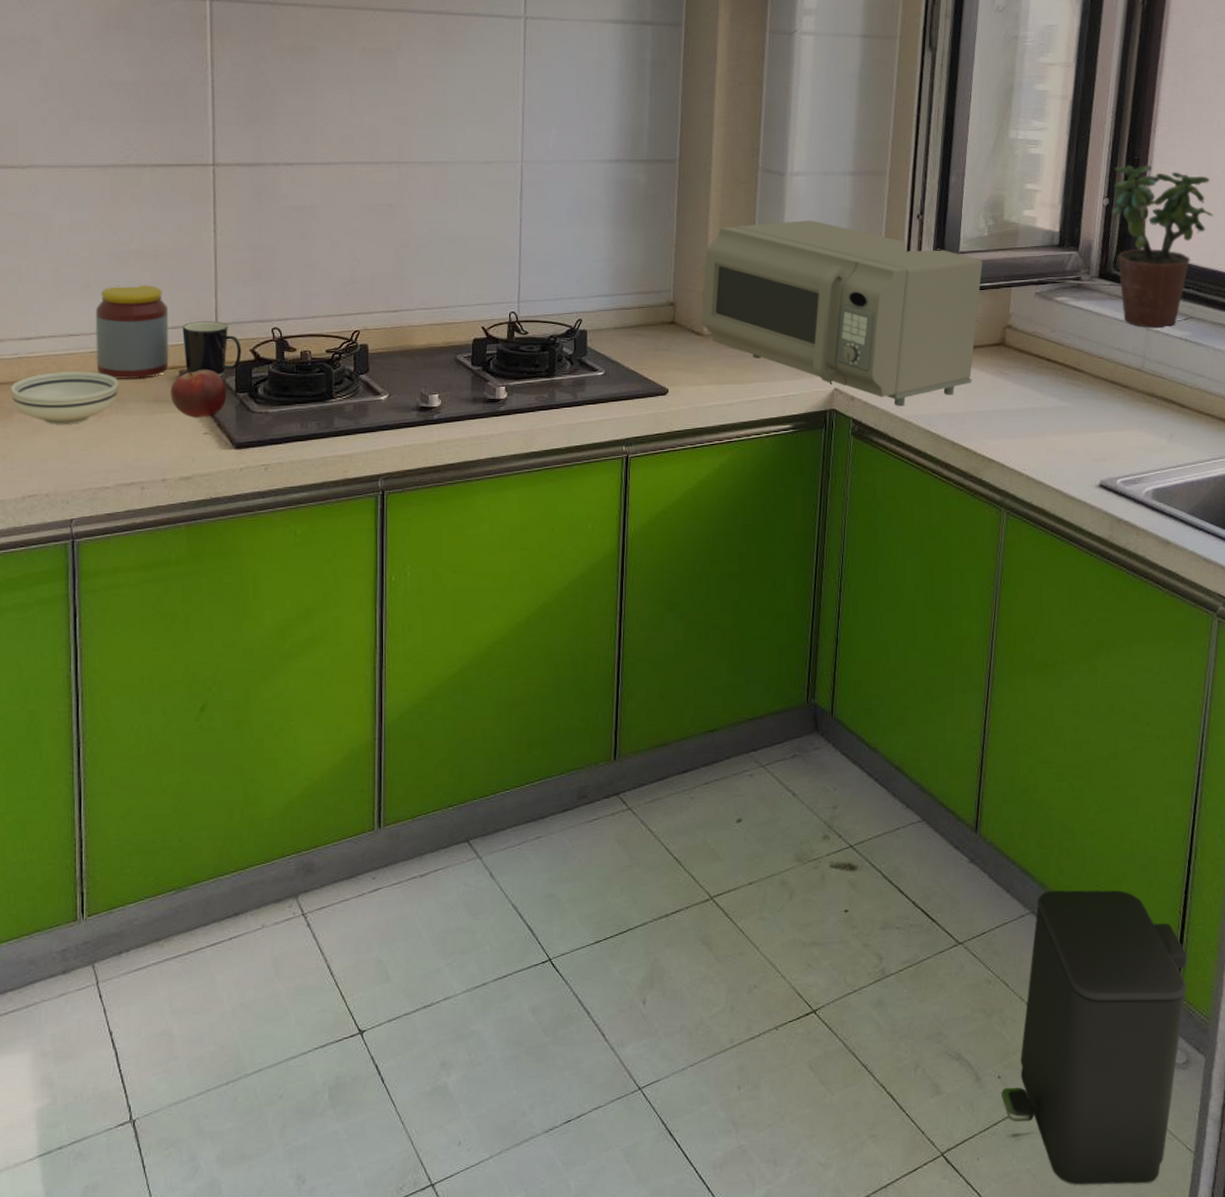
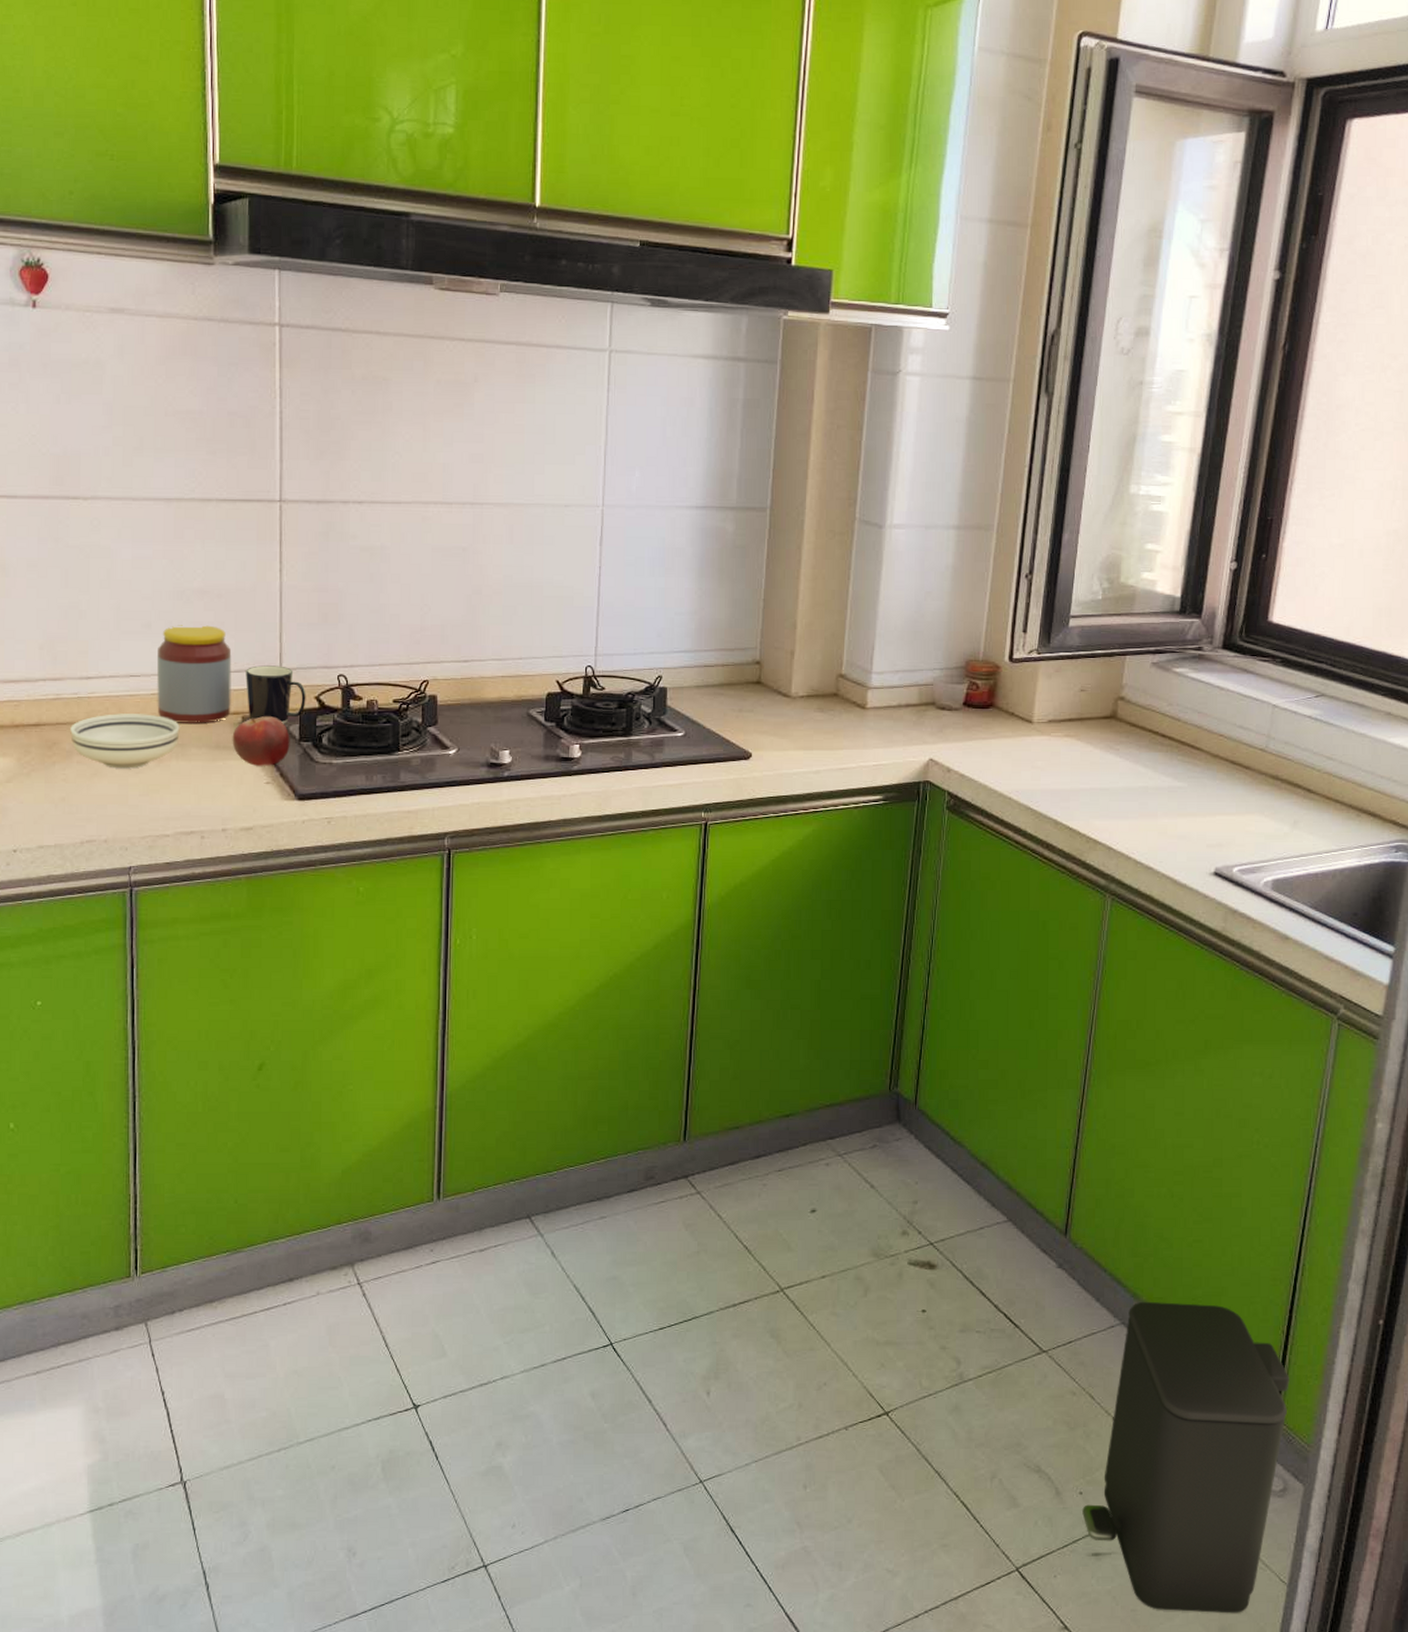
microwave: present [701,220,983,407] -> none [789,577,1095,781]
potted plant: present [1111,165,1213,328] -> none [1239,526,1352,705]

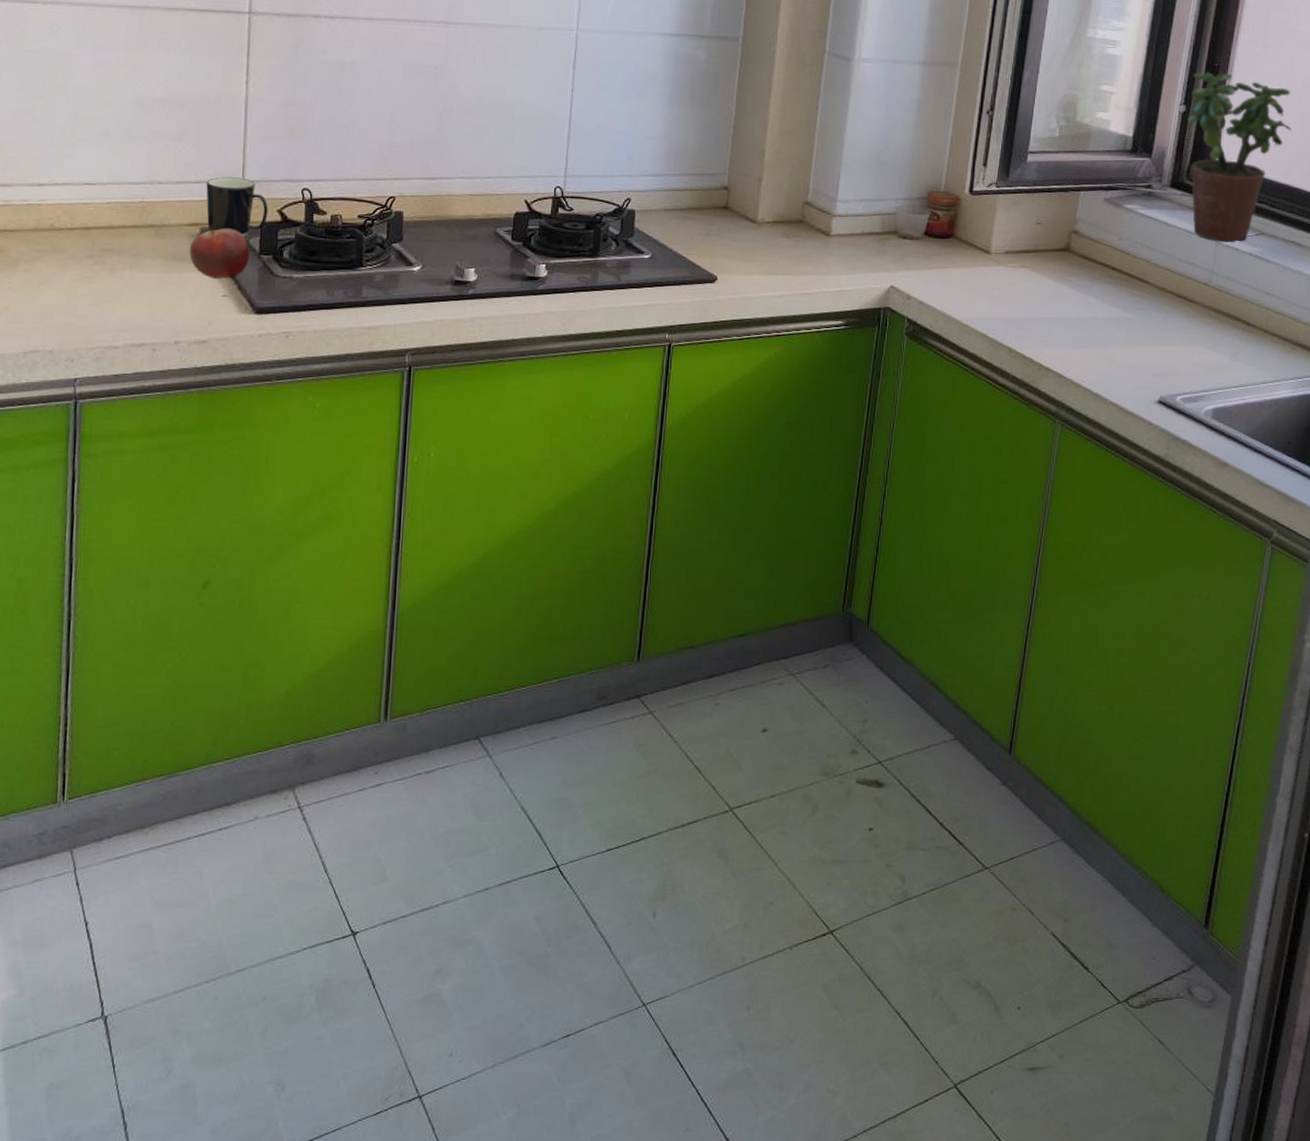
bowl: present [70,714,180,769] -> none [18,222,135,278]
jar: present [157,625,232,723] -> none [111,134,193,234]
pedal bin: present [1082,1301,1290,1614] -> none [1020,817,1220,1124]
potted plant: none [1239,526,1352,705] -> present [1187,72,1292,242]

